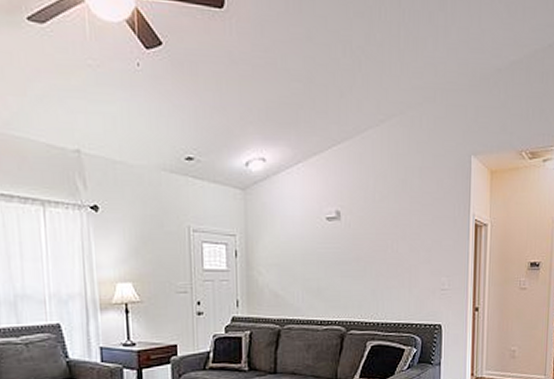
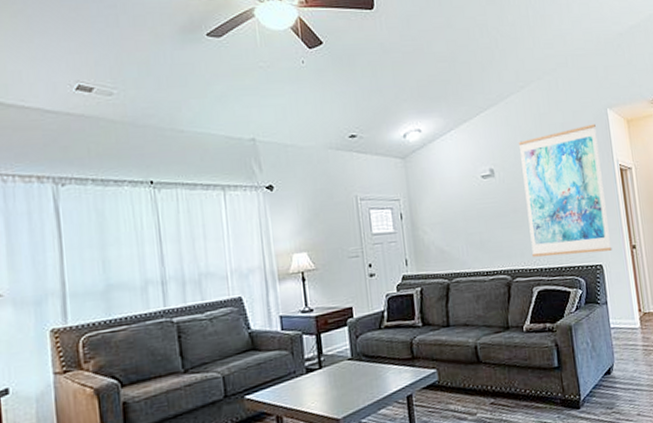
wall art: none [369,172,456,312] -> present [518,124,612,257]

